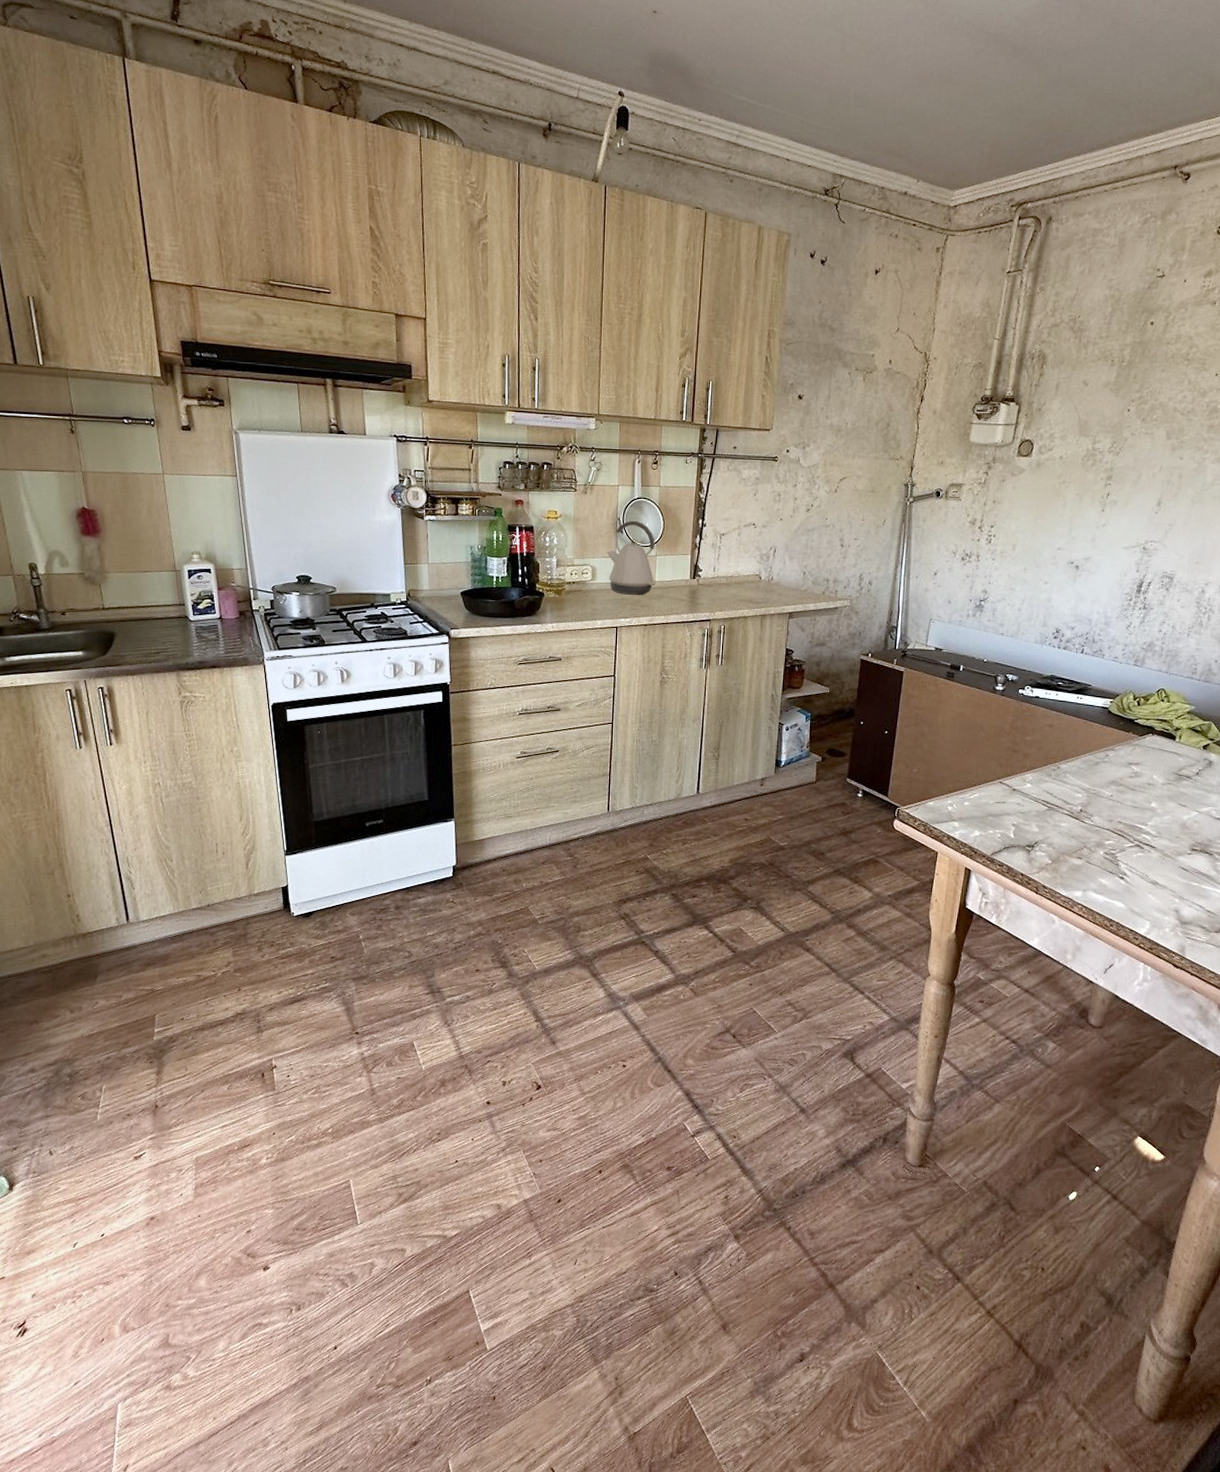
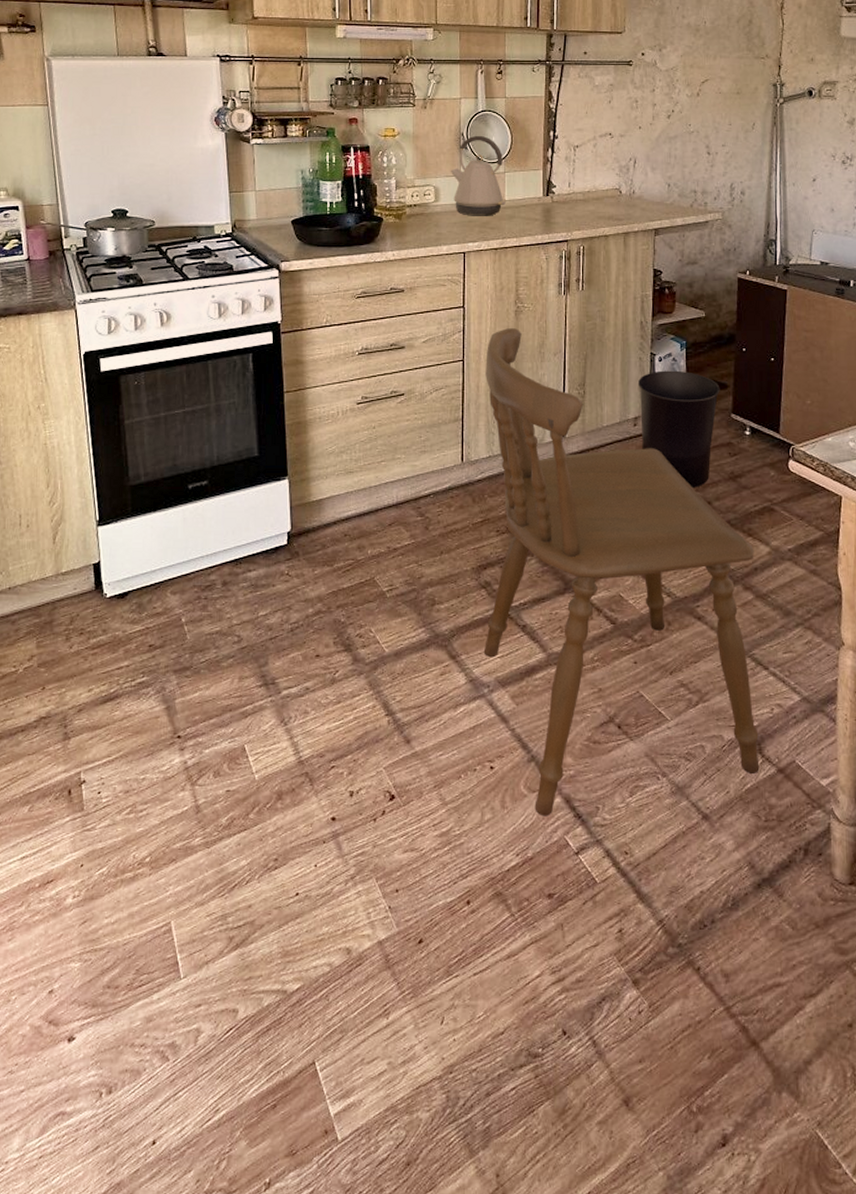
dining chair: none [621,695,859,1106] -> present [483,327,760,816]
waste bin: none [767,738,839,840] -> present [638,370,720,488]

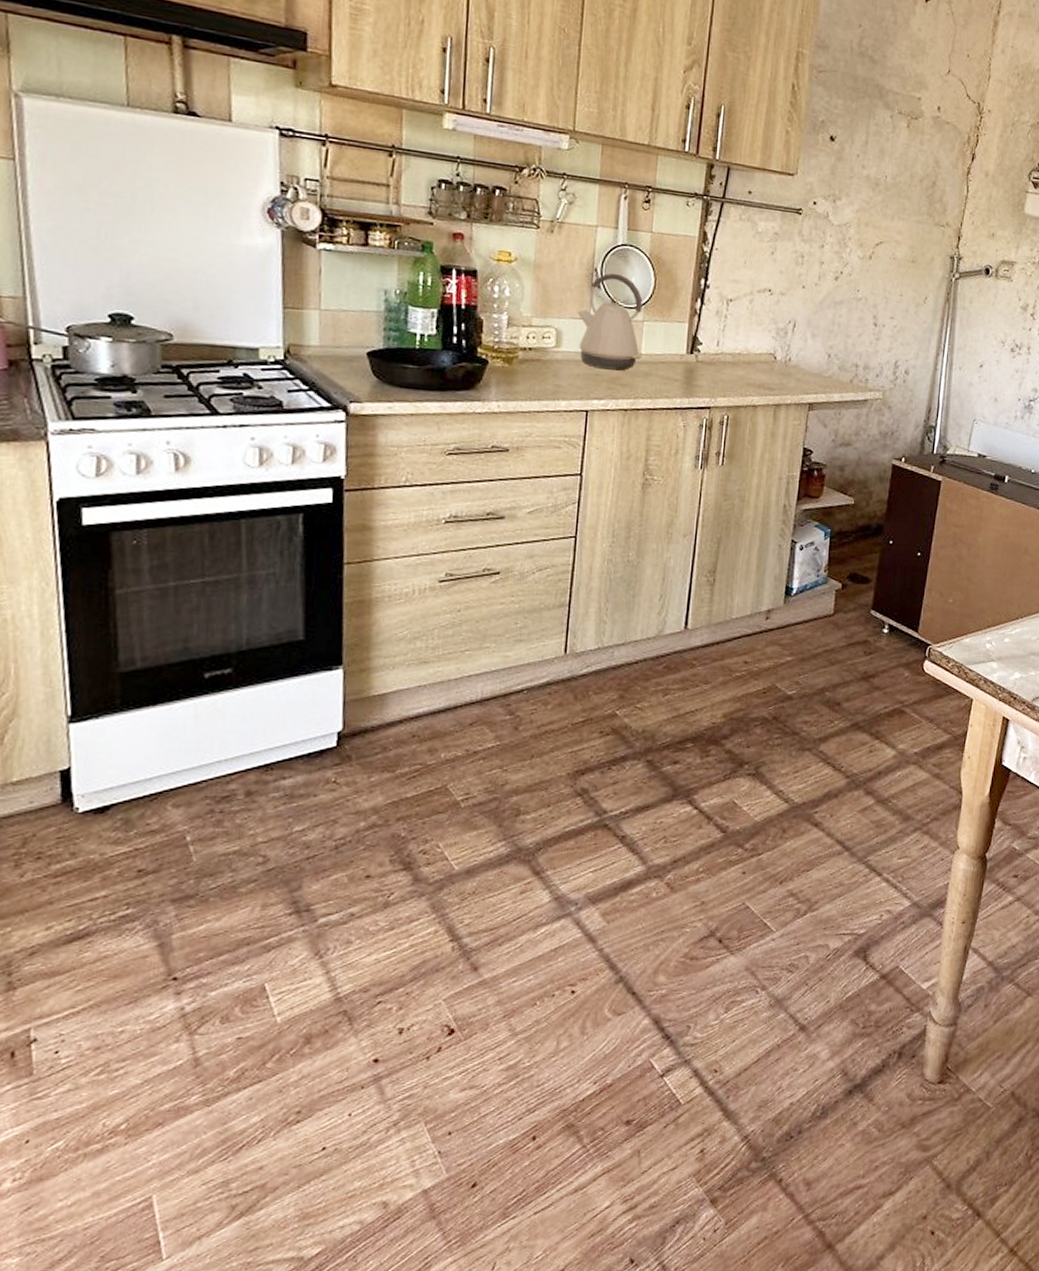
dining chair: present [483,327,760,816] -> none [573,502,880,1040]
waste bin: present [638,370,720,488] -> none [773,560,862,687]

